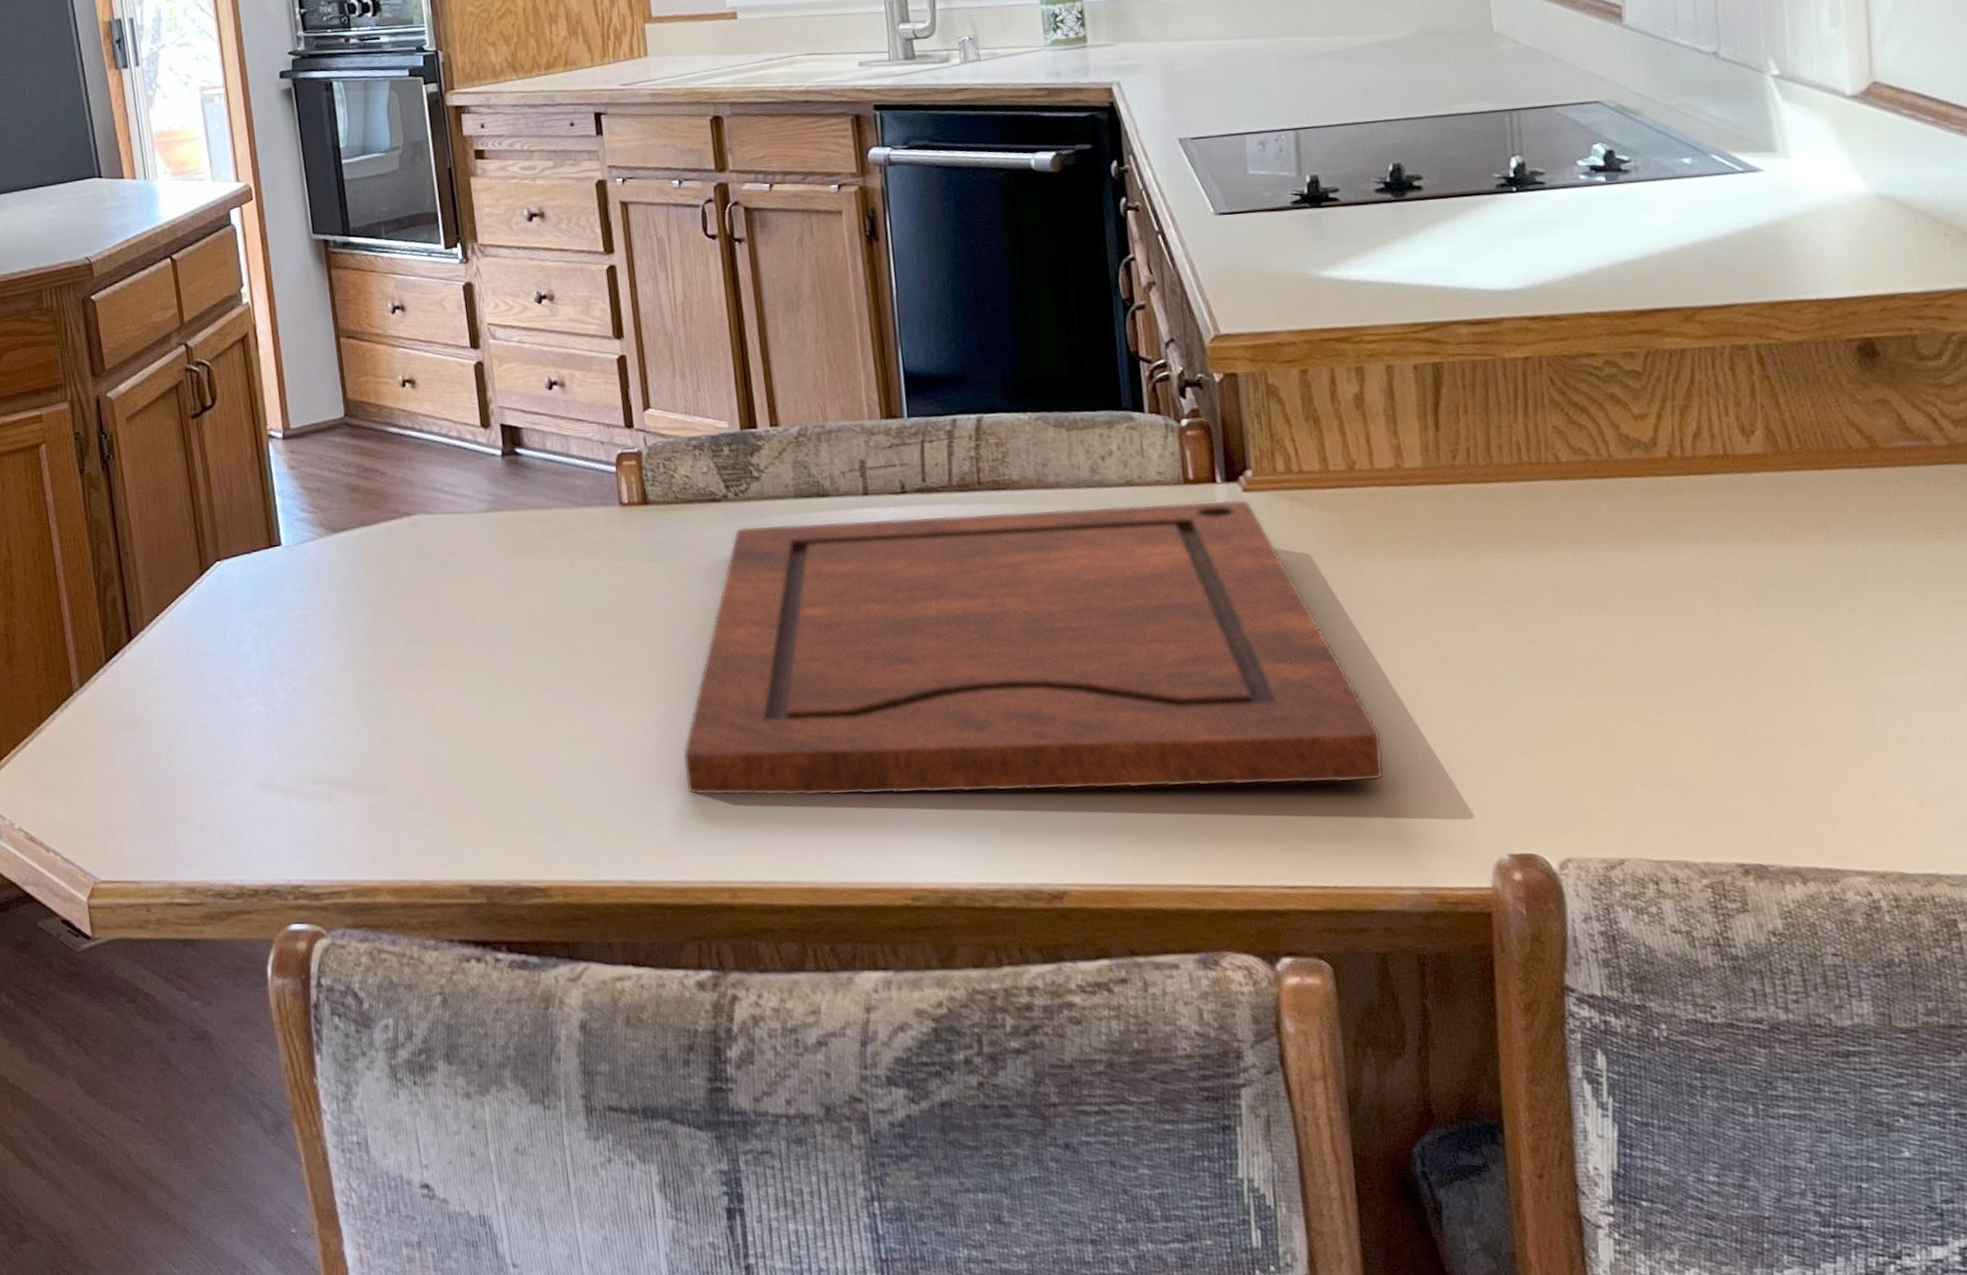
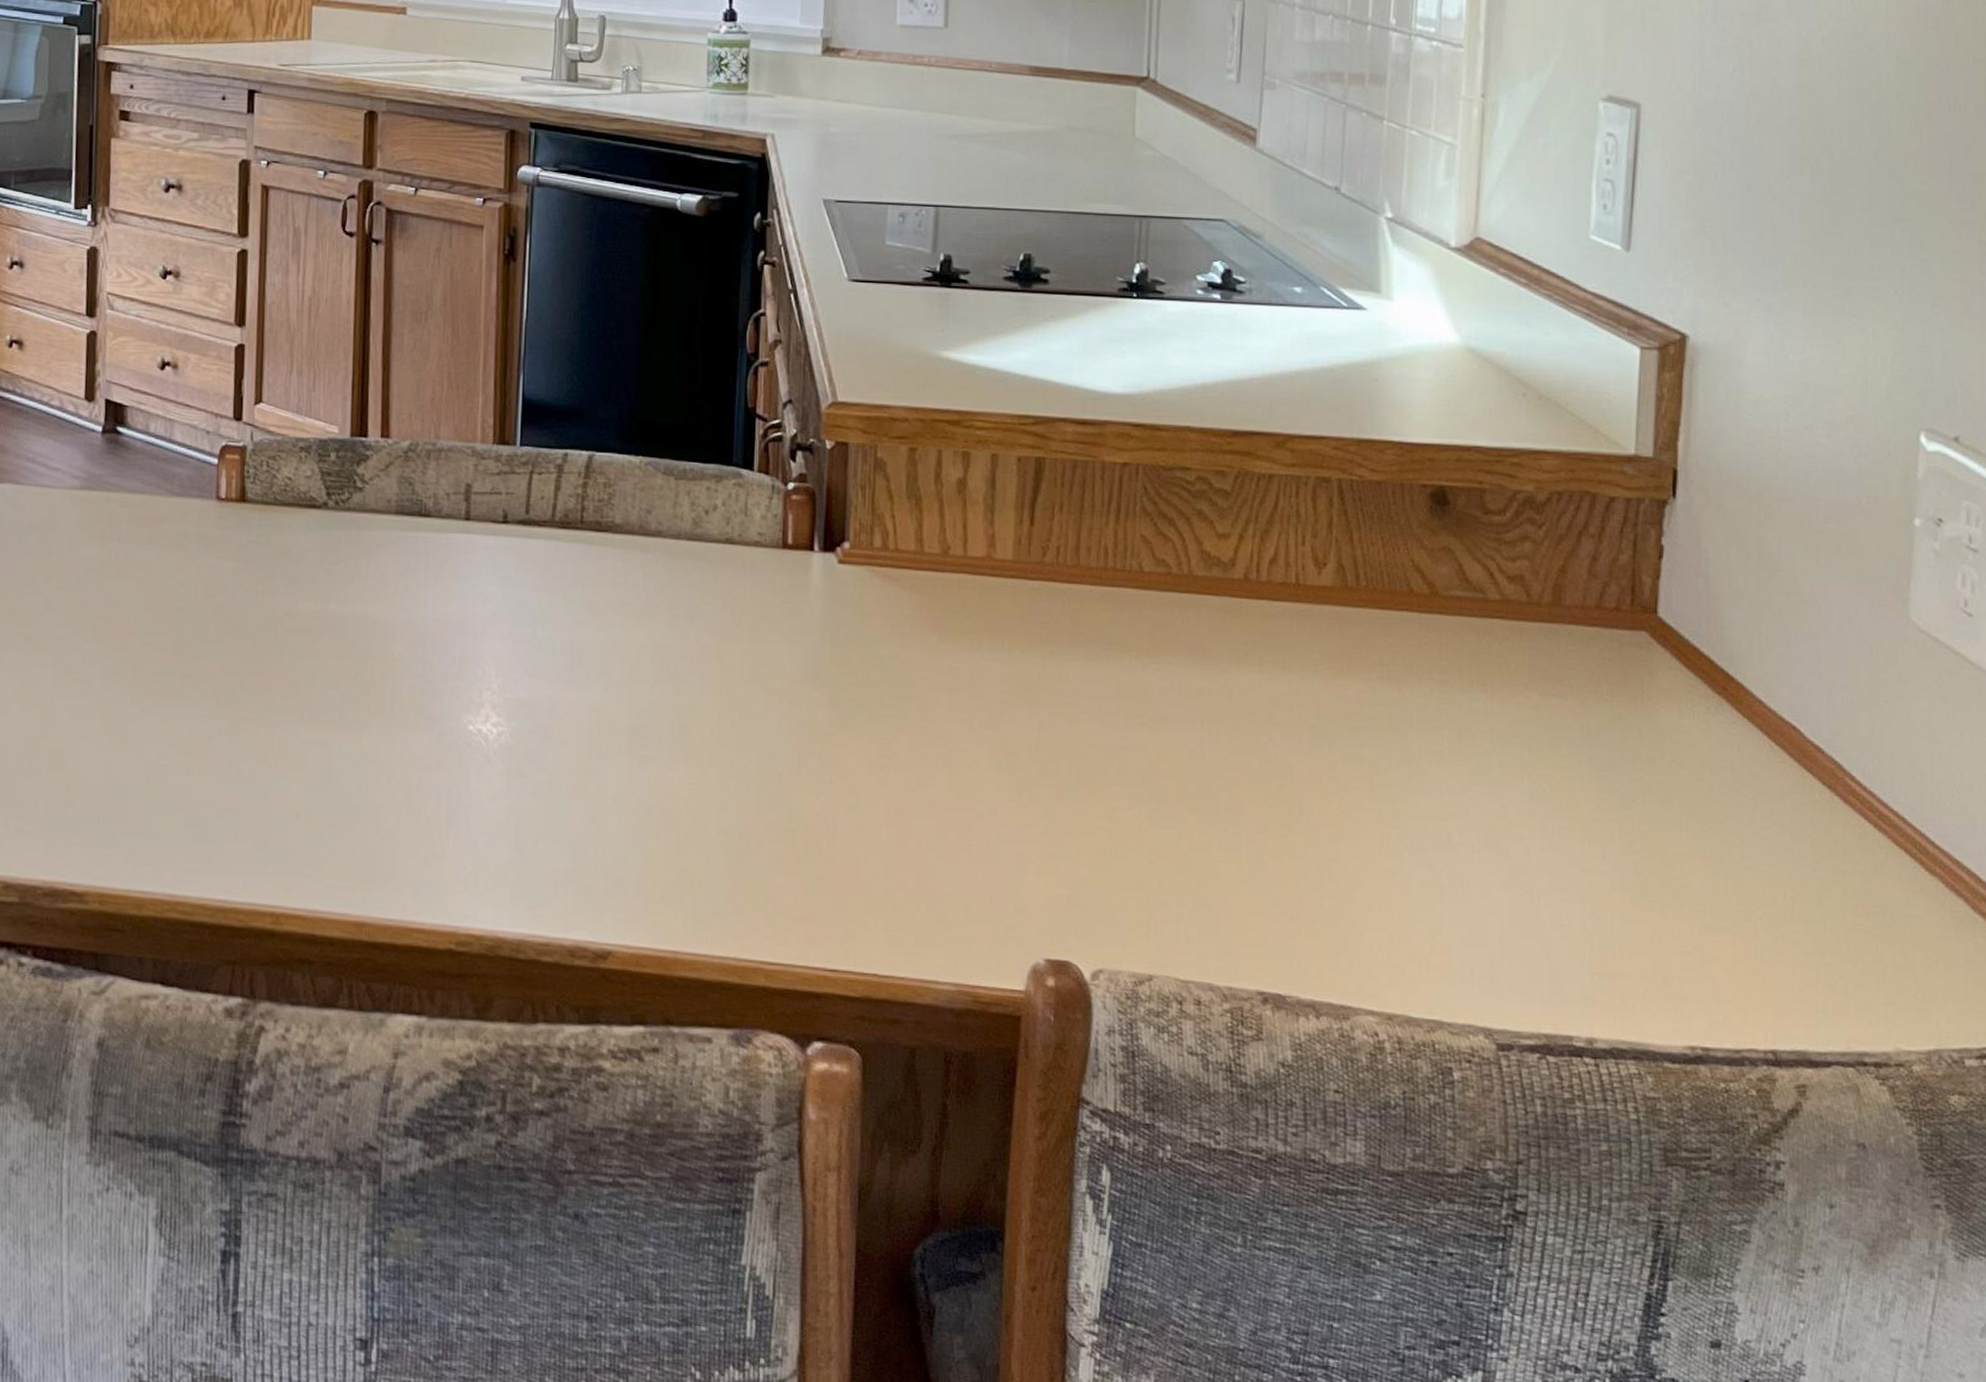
cutting board: present [682,499,1385,796] -> none [242,537,939,872]

